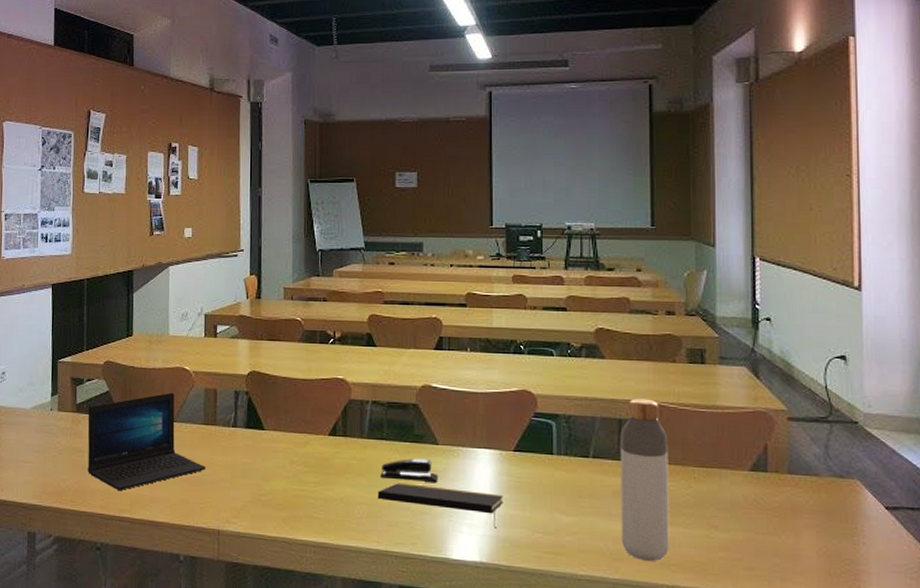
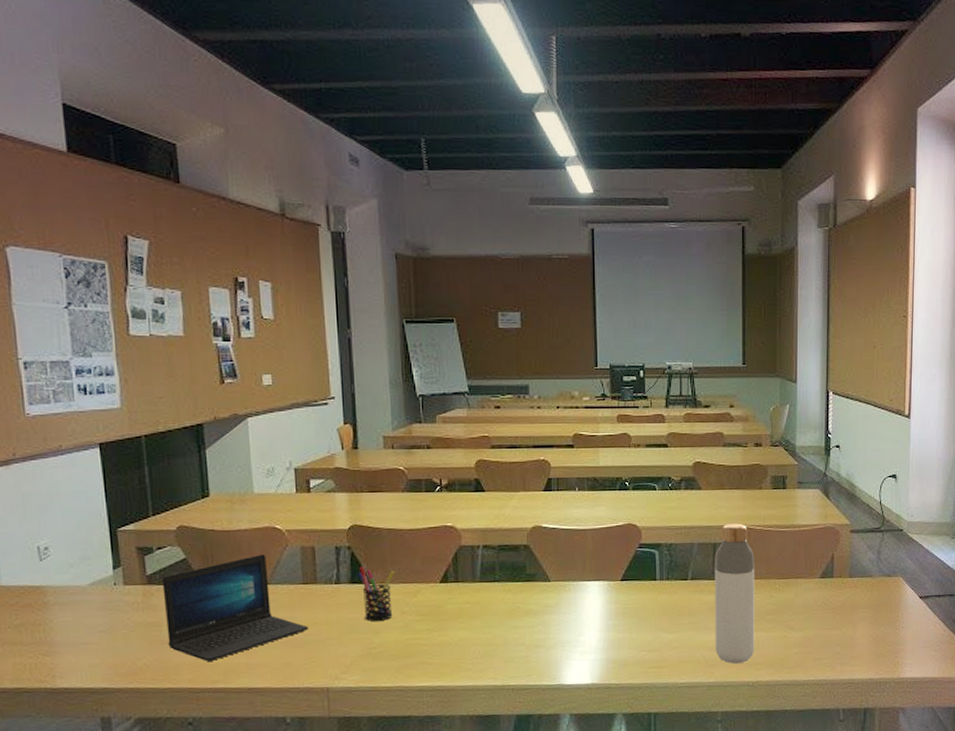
pen holder: none [252,412,287,468] -> present [357,566,395,621]
notepad: present [377,483,504,528] -> none [492,620,612,652]
stapler: present [380,458,439,482] -> none [494,595,551,618]

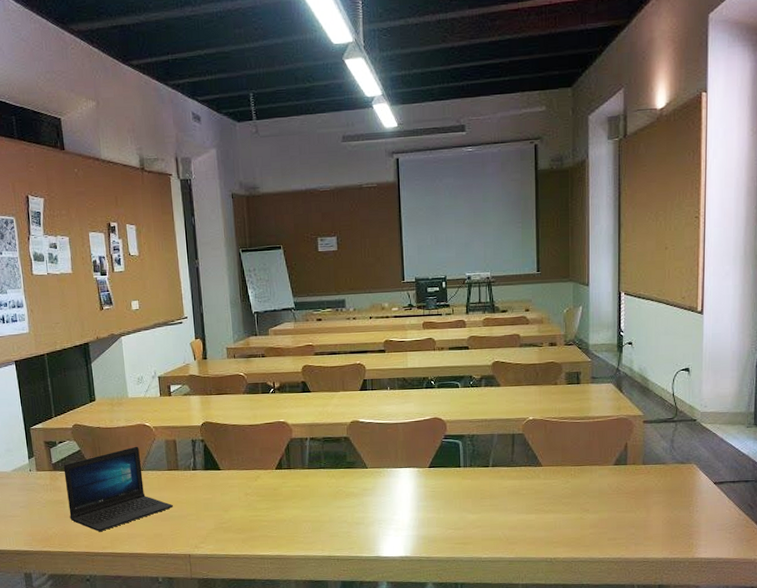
pen holder: present [357,566,395,621] -> none [209,455,239,501]
bottle: present [715,523,755,664] -> none [513,416,552,542]

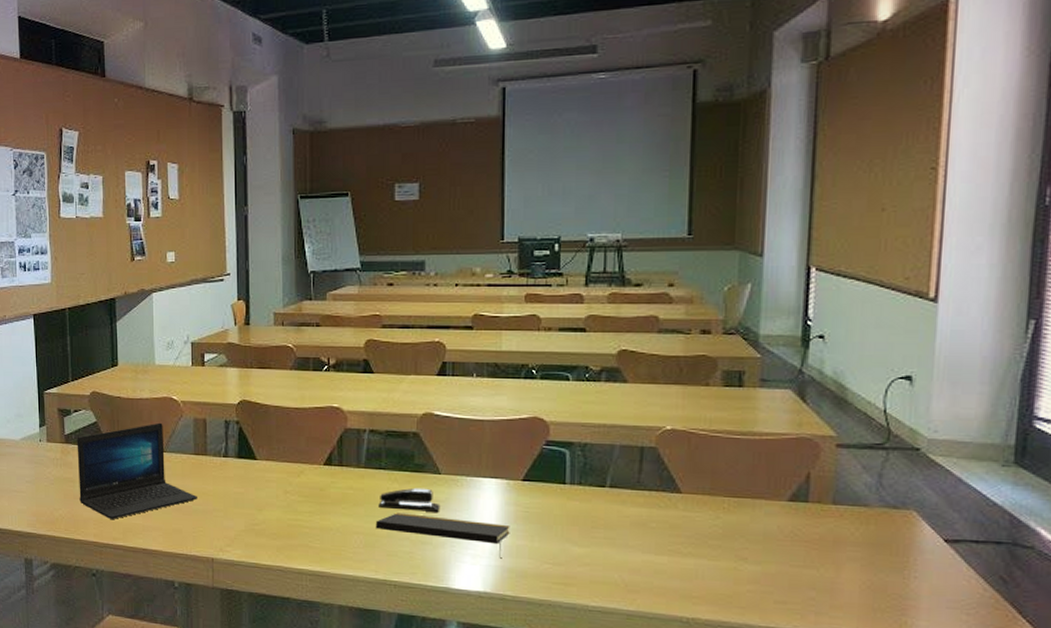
notepad: none [319,501,422,530] -> present [375,513,510,559]
stapler: none [321,480,369,500] -> present [378,487,440,512]

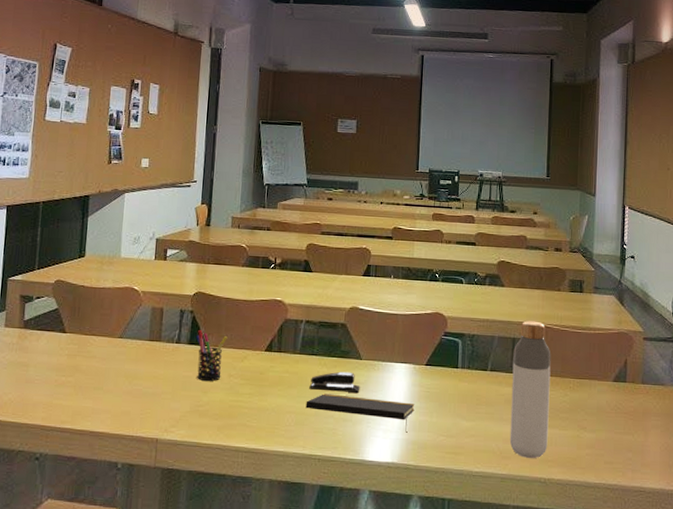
laptop: present [77,422,197,519] -> none [31,310,148,403]
pen holder: none [244,441,280,498] -> present [195,329,228,381]
bottle: none [638,425,696,594] -> present [509,321,551,459]

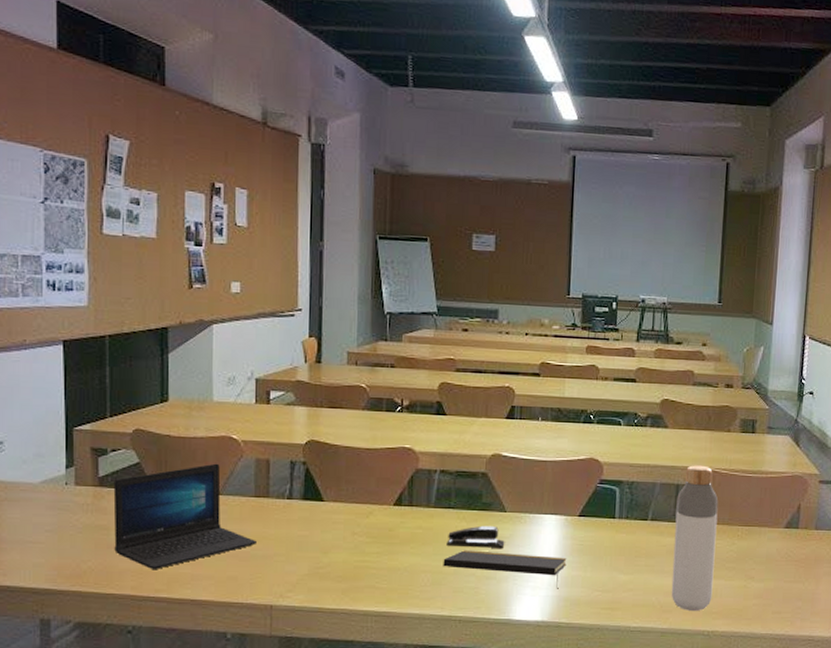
laptop: none [31,310,148,403] -> present [113,463,256,569]
pen holder: present [195,329,228,381] -> none [310,482,349,540]

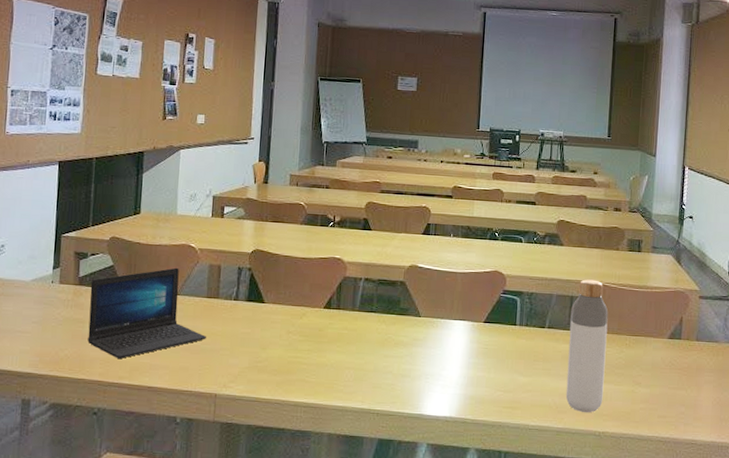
notepad: present [443,550,567,589] -> none [364,350,473,388]
stapler: present [446,525,505,548] -> none [368,328,419,349]

